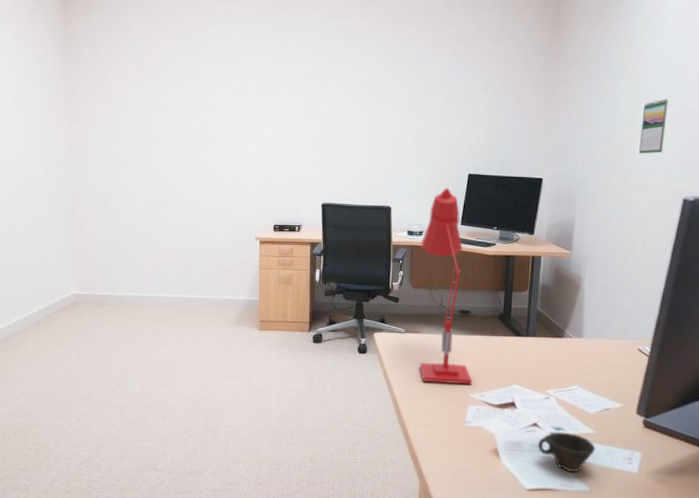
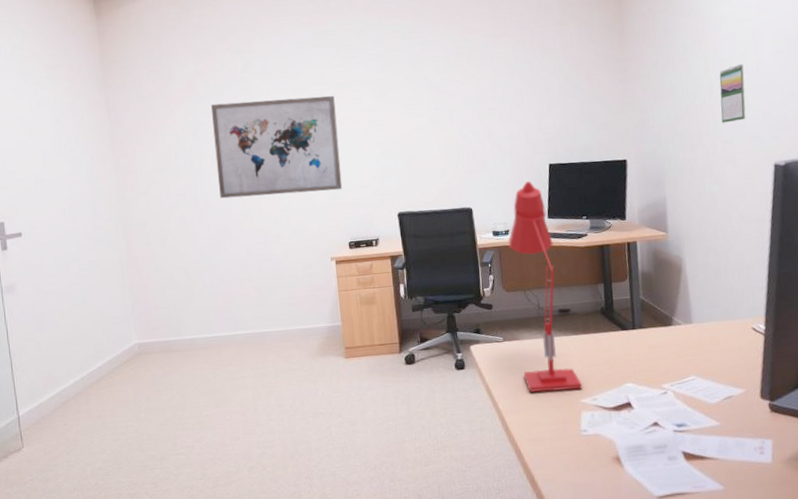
wall art: none [159,82,275,176] -> present [210,95,343,199]
cup: present [538,431,595,472] -> none [661,427,723,471]

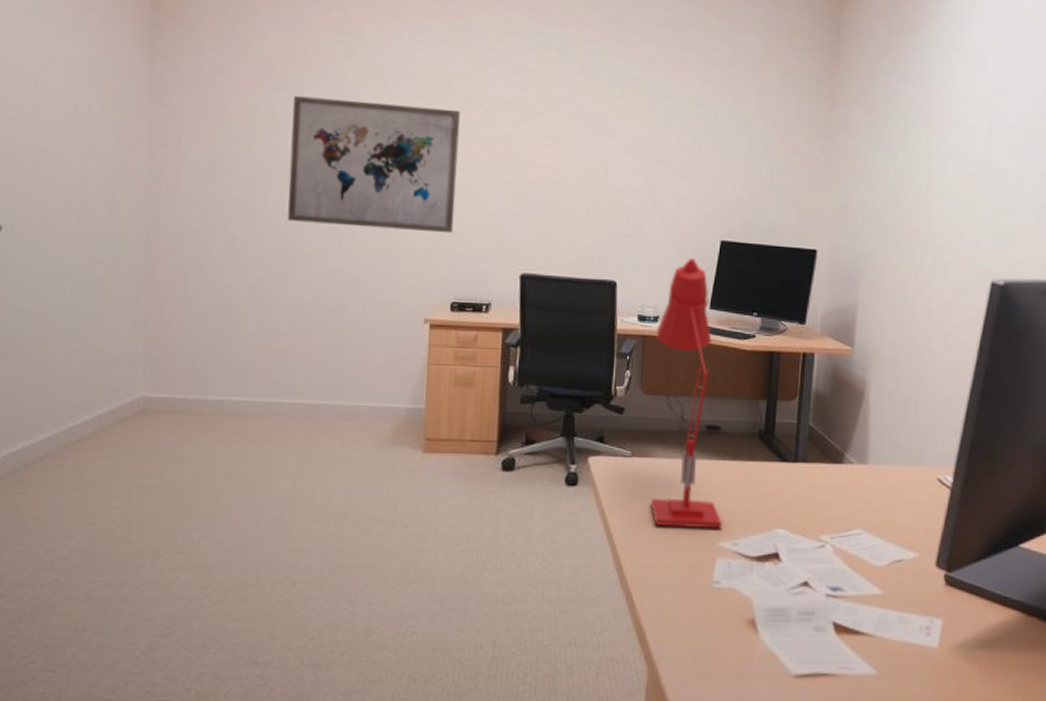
calendar: present [719,63,746,123] -> none [937,154,972,224]

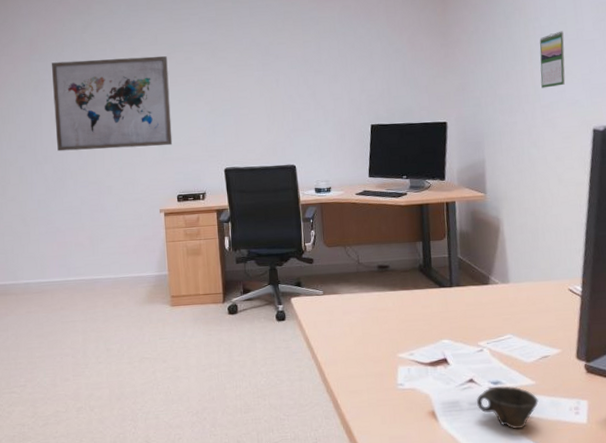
desk lamp: present [651,258,723,529] -> none [330,141,400,345]
cup: none [809,592,884,649] -> present [477,385,539,429]
calendar: none [937,154,972,224] -> present [539,30,566,88]

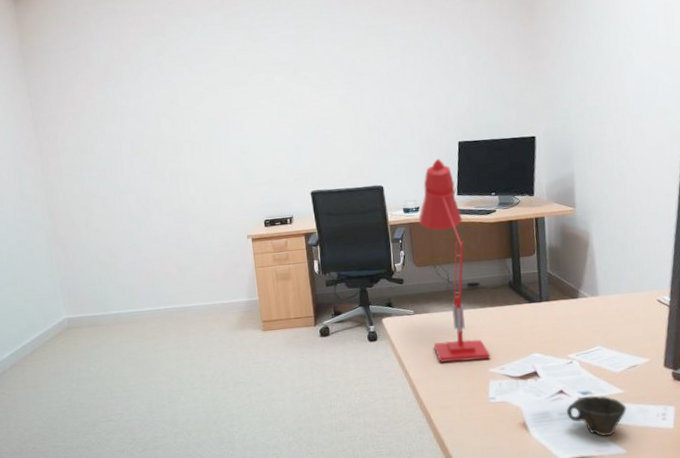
wall art: present [51,56,173,152] -> none [127,77,257,180]
desk lamp: none [330,141,400,345] -> present [418,159,491,362]
calendar: present [539,30,566,88] -> none [629,37,656,98]

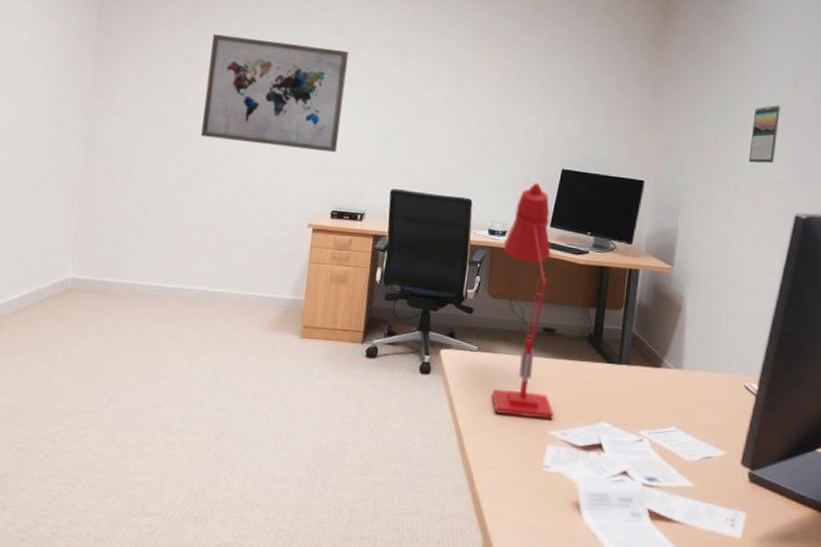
wall art: none [127,77,257,180] -> present [201,34,349,153]
cup: present [567,395,627,436] -> none [627,482,694,535]
calendar: none [629,37,656,98] -> present [749,105,780,164]

